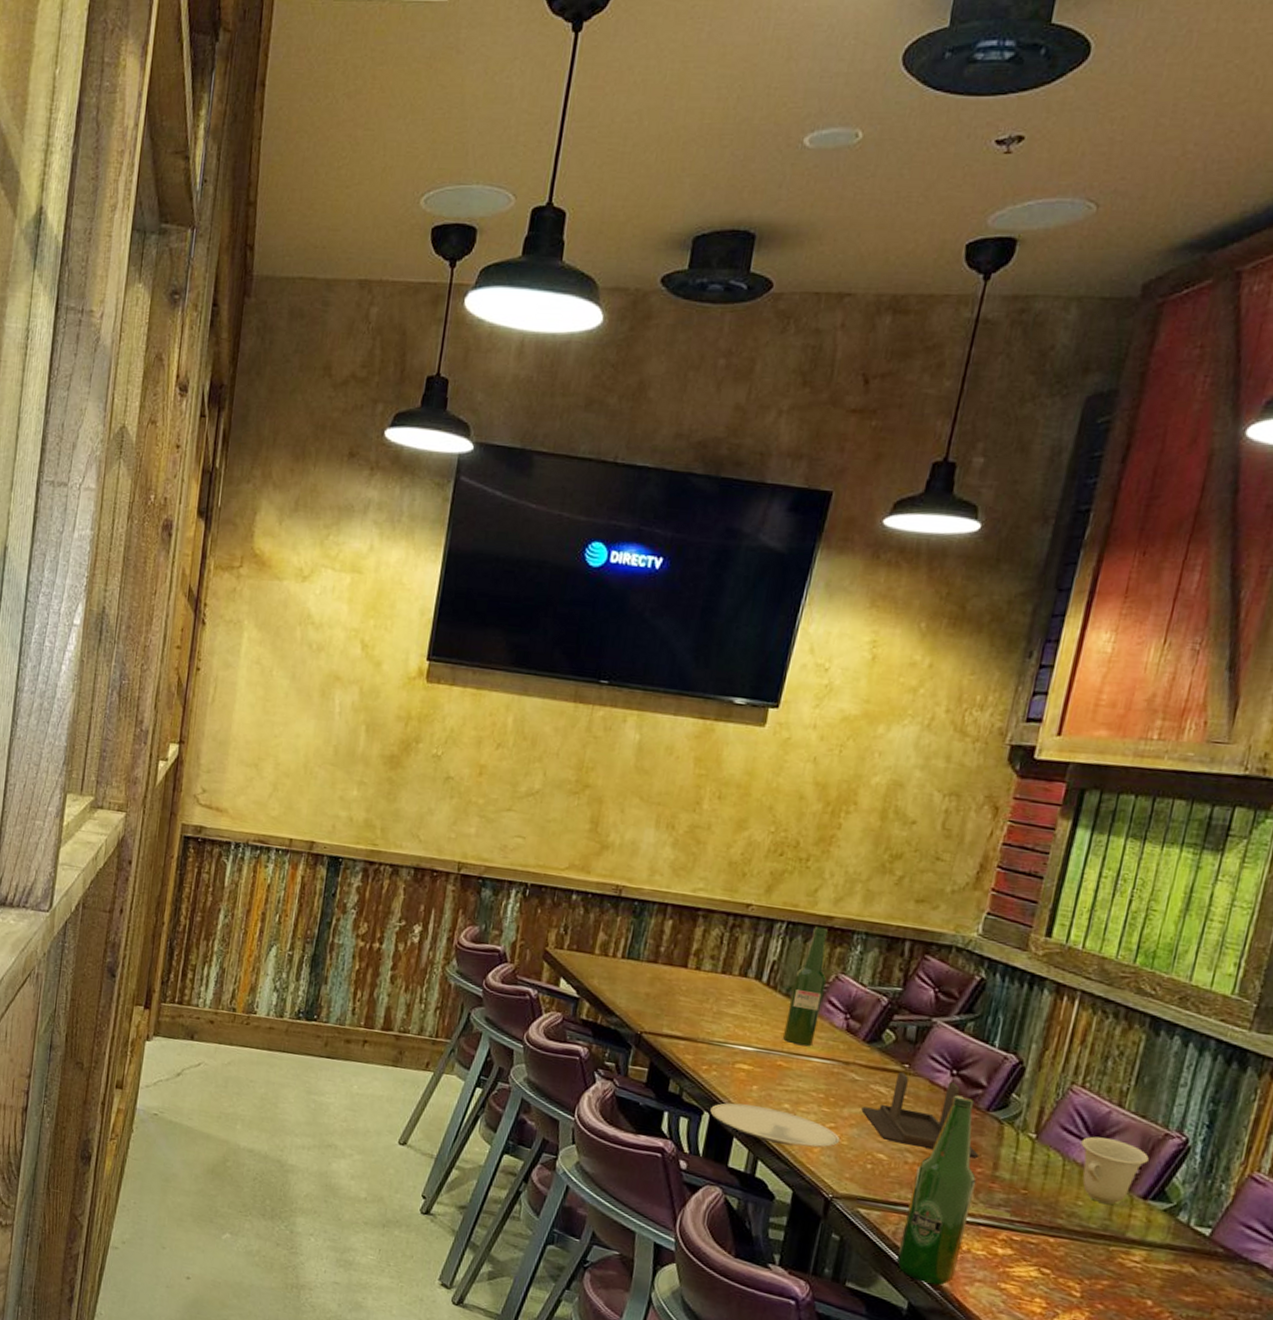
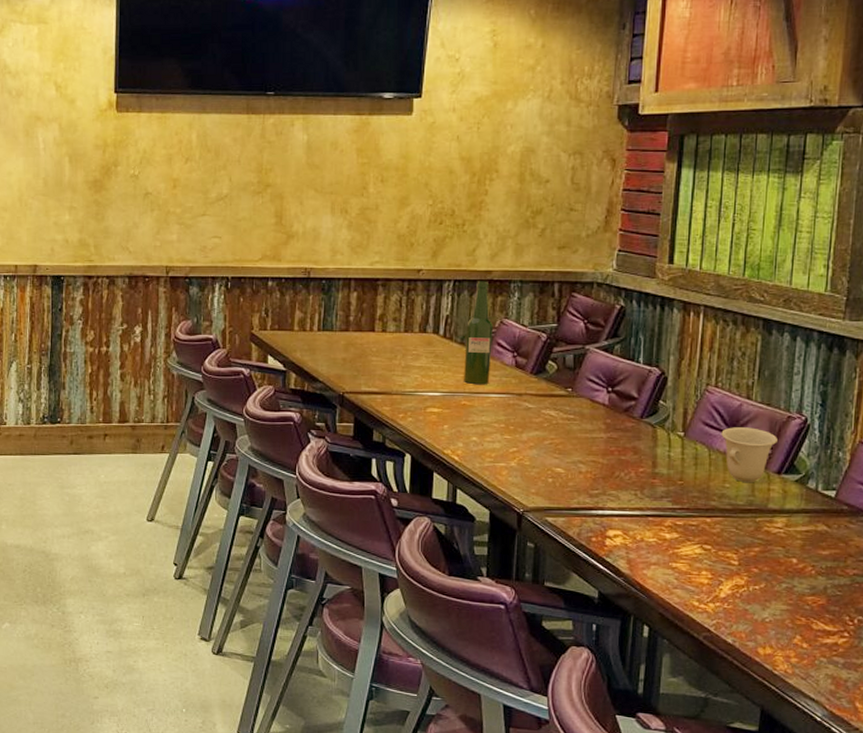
plate: present [710,1103,841,1149] -> none [411,442,523,473]
napkin holder: present [861,1071,980,1158] -> none [537,395,640,459]
beer bottle: present [896,1095,977,1286] -> none [583,409,641,573]

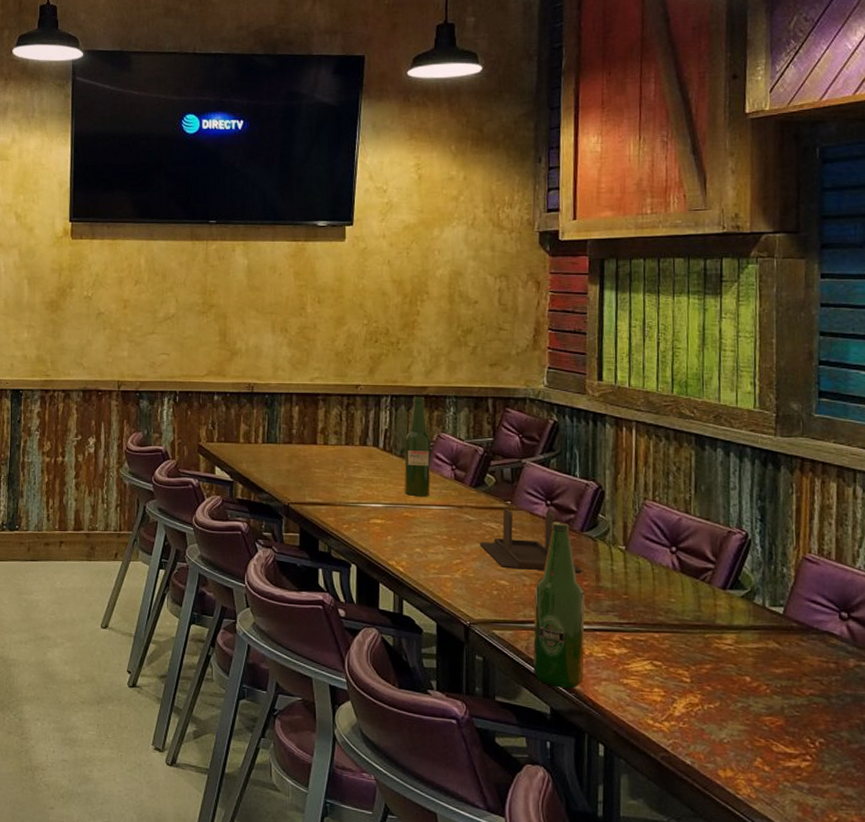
napkin holder: none [537,395,640,459] -> present [479,508,583,573]
beer bottle: none [583,409,641,573] -> present [533,522,585,689]
cup: present [721,427,777,483] -> none [662,541,720,598]

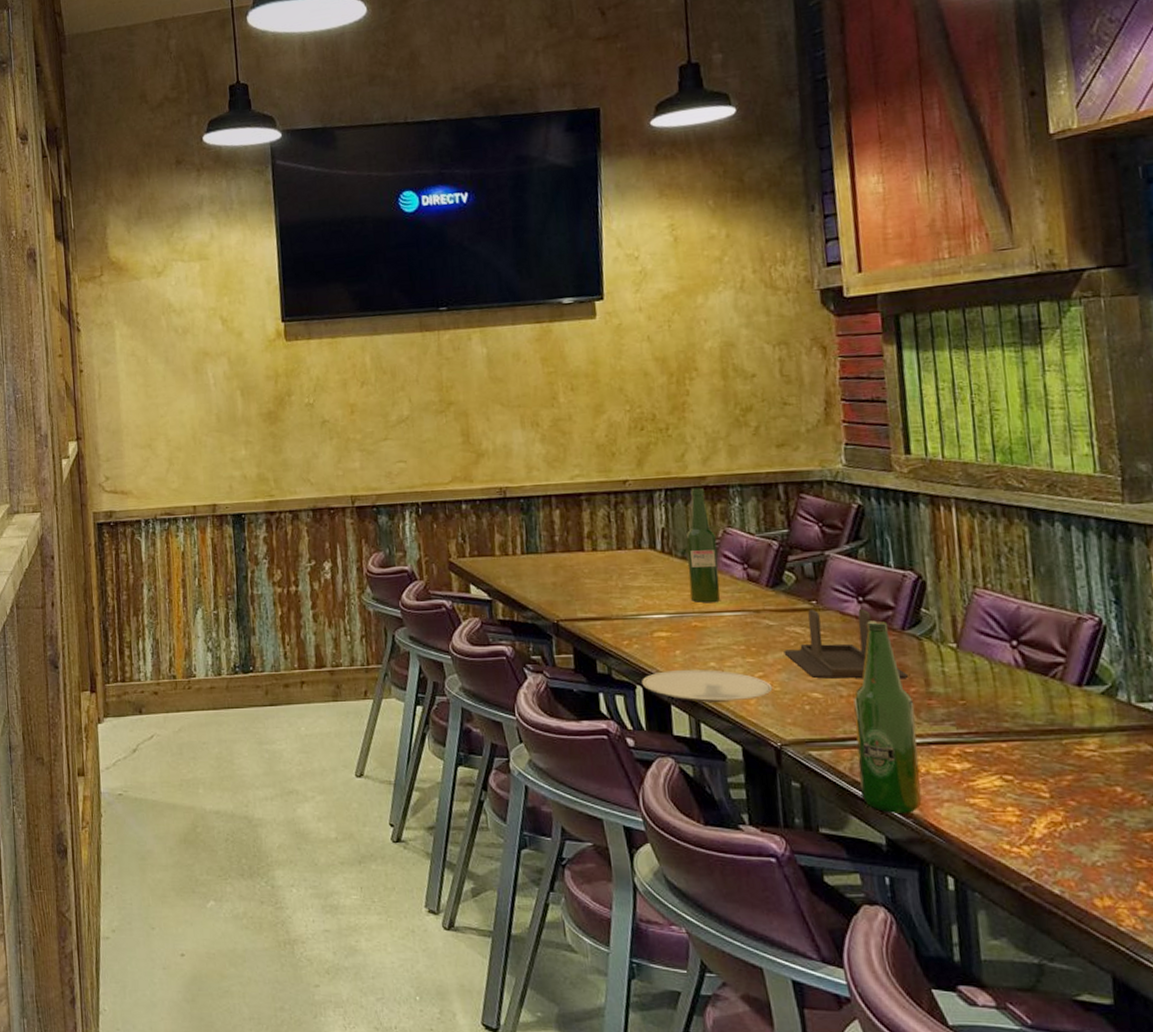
plate: none [356,553,467,584] -> present [642,669,773,703]

